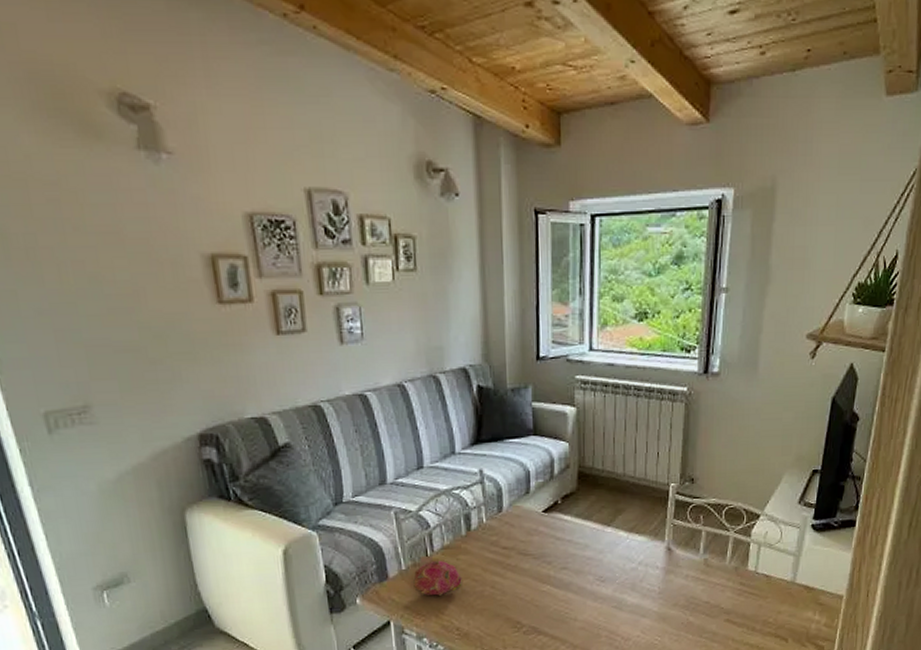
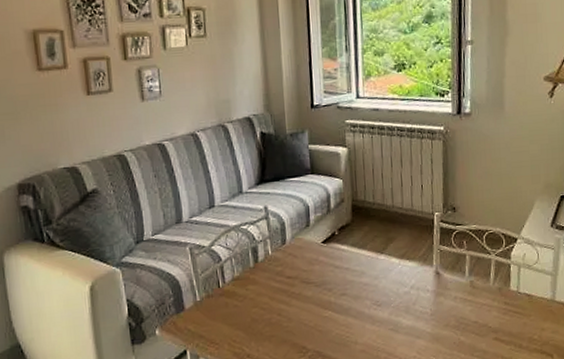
fruit: present [413,560,462,596] -> none [207,291,252,325]

